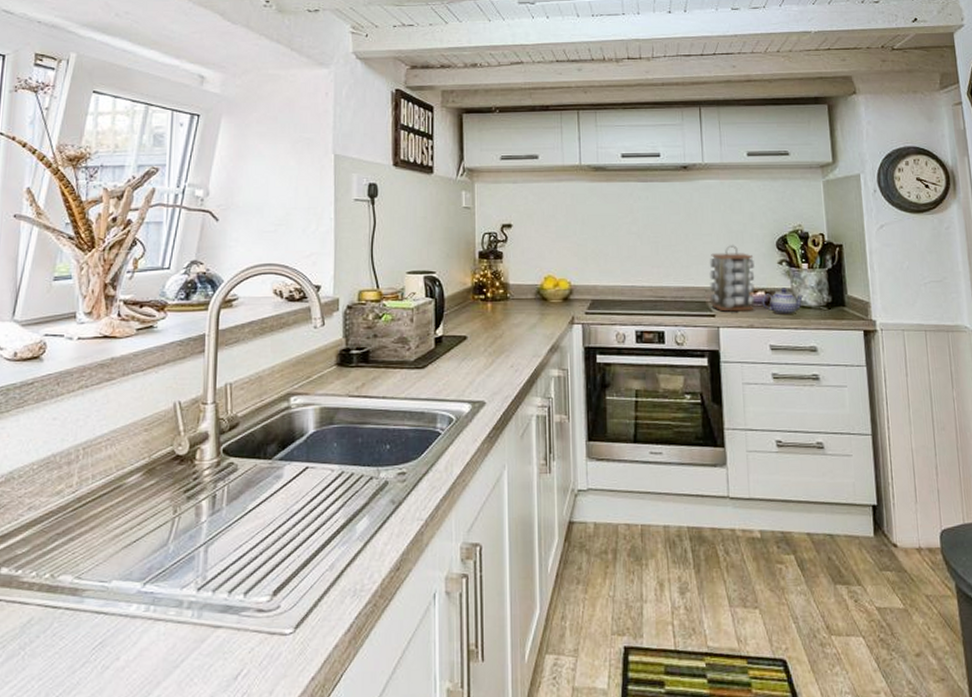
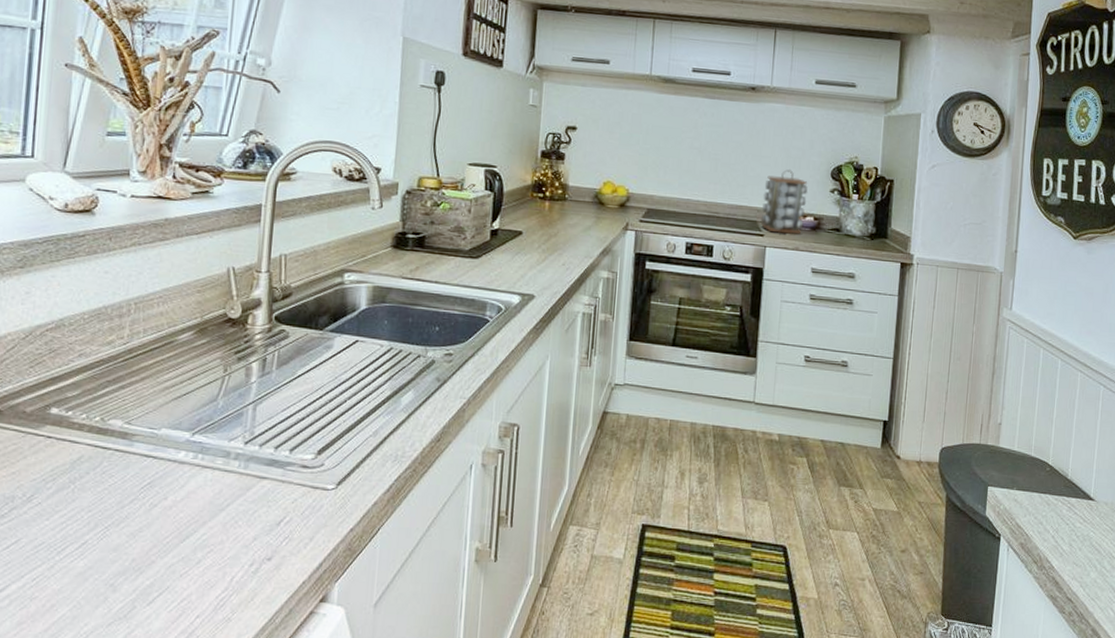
teapot: present [762,288,803,315] -> none [809,215,849,241]

